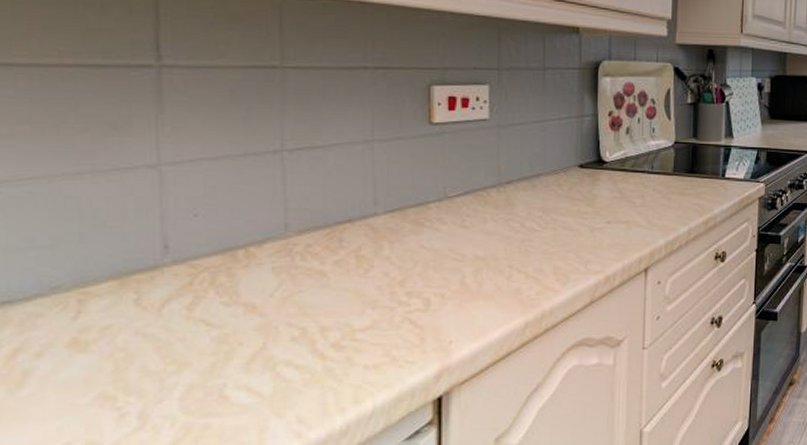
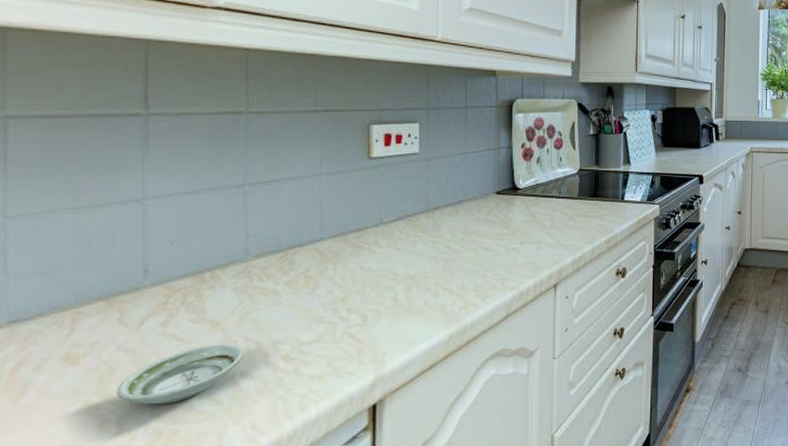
saucer: none [136,330,286,396] -> present [116,344,243,405]

